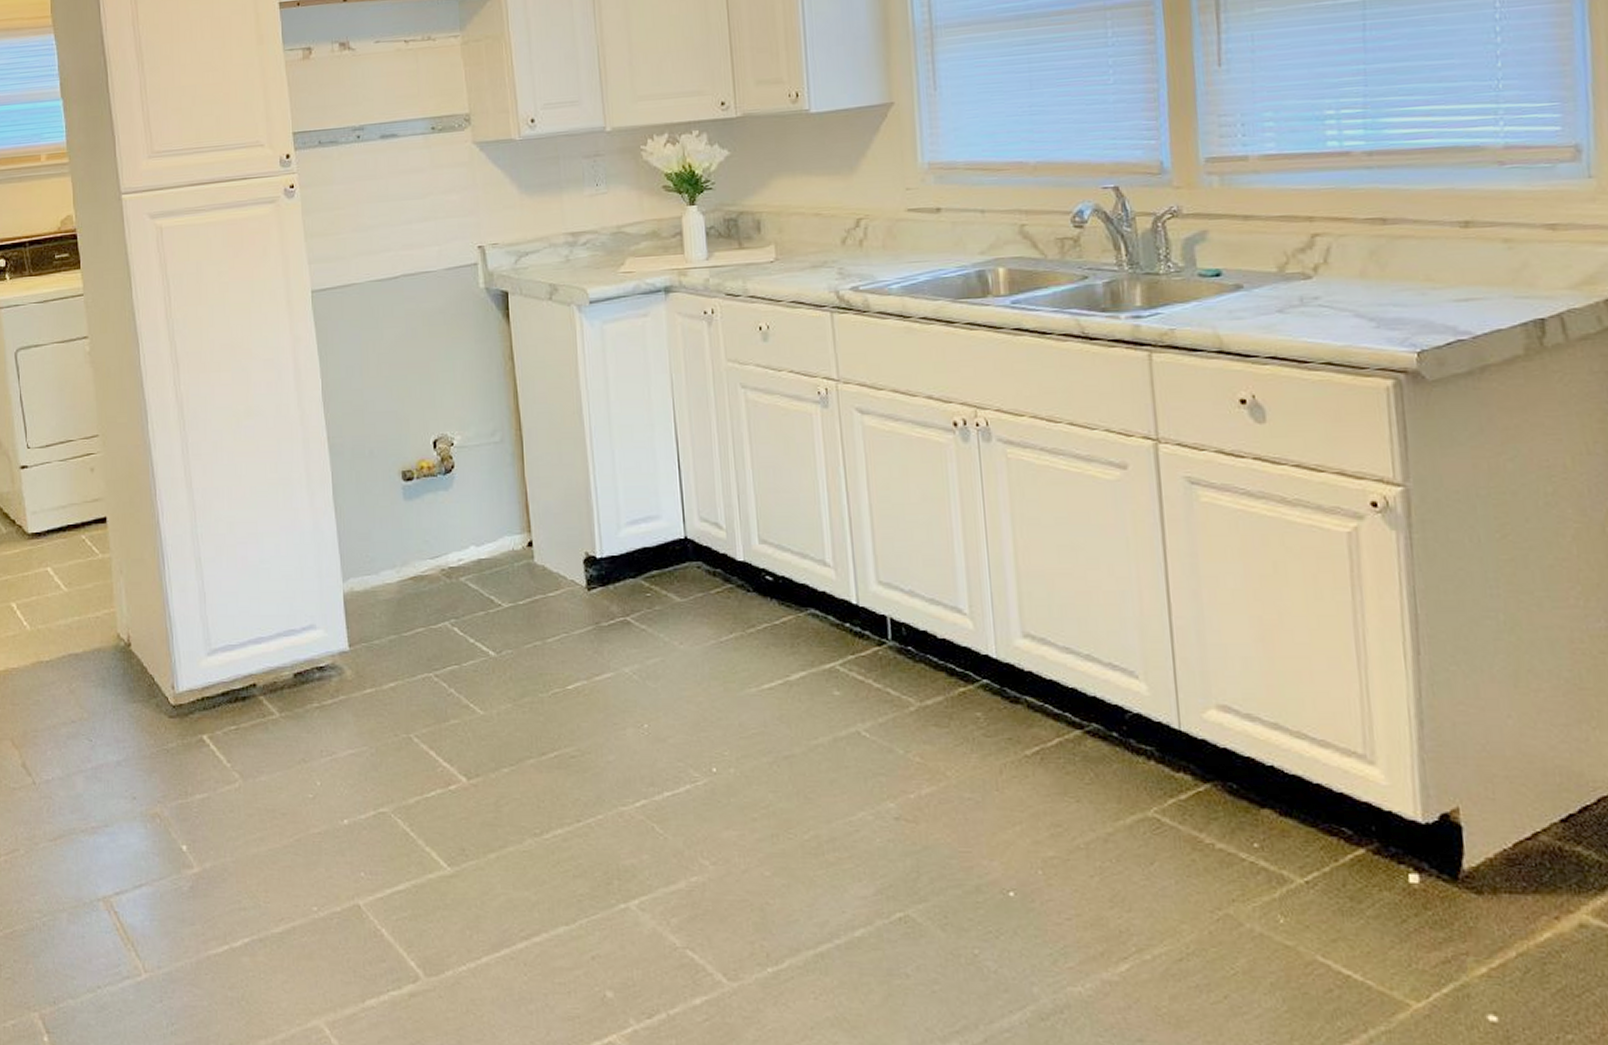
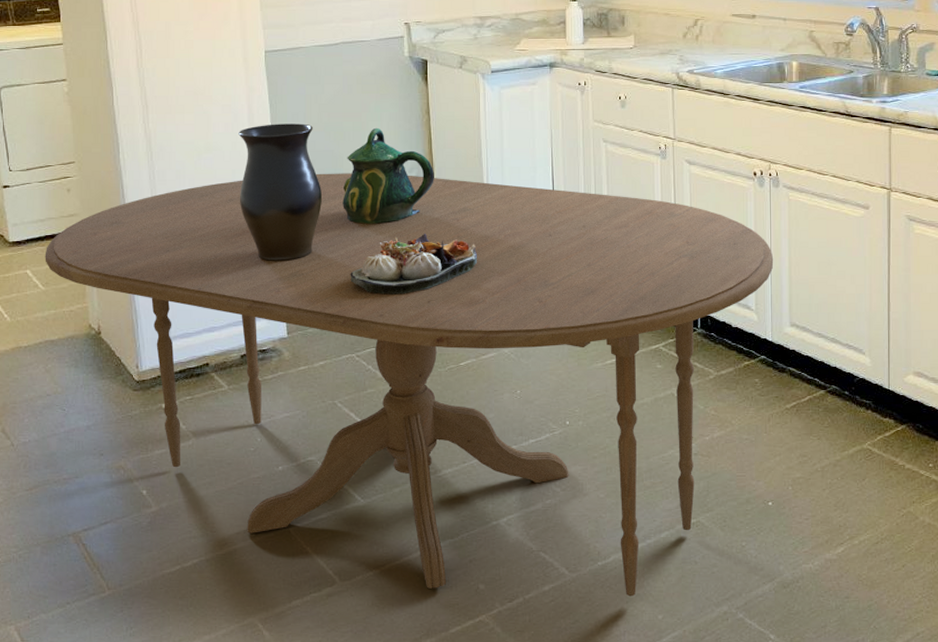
dining table: none [67,439,992,1021] -> present [45,173,774,597]
vase: none [283,378,386,554] -> present [238,123,323,262]
ceramic pitcher: none [410,380,523,504] -> present [342,127,434,224]
food plate: none [423,515,584,595] -> present [350,234,478,295]

